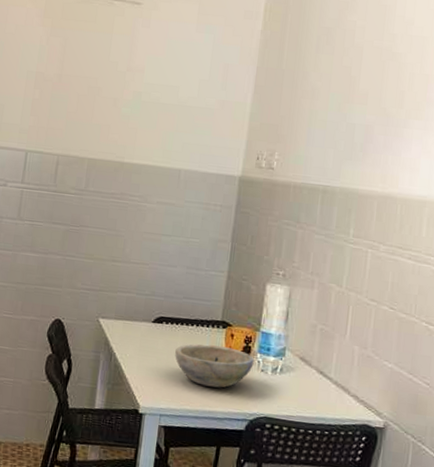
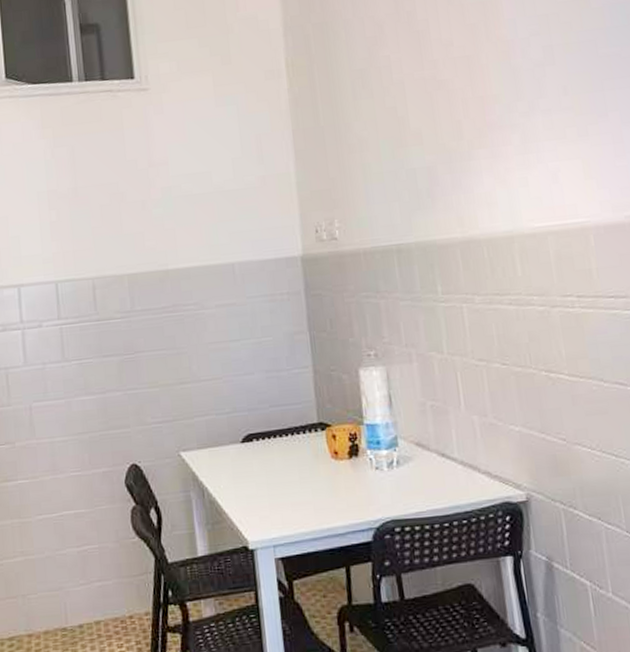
bowl: present [175,344,254,388] -> none [274,450,366,502]

